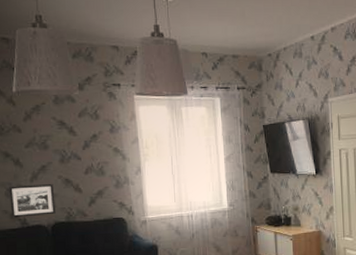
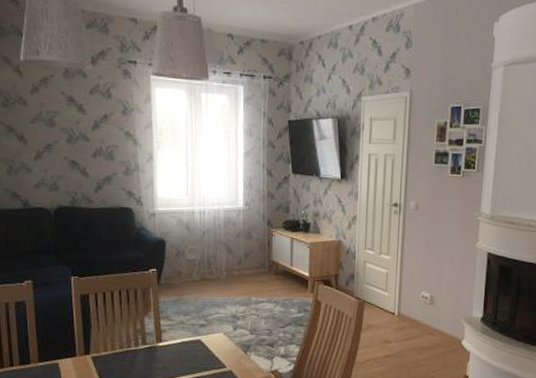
picture frame: present [9,183,56,218] -> none [12,163,60,198]

